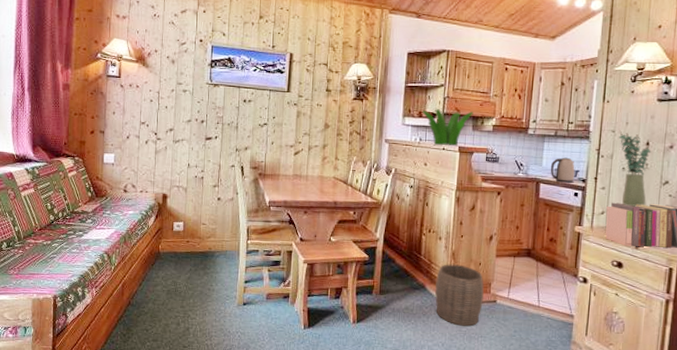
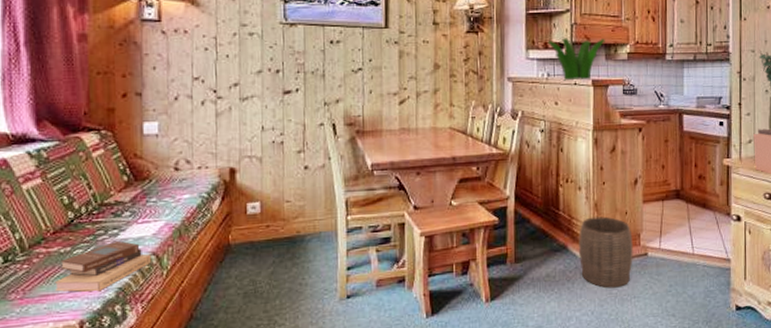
books: none [39,241,104,276] -> present [55,241,152,292]
kettle: present [550,157,575,183] -> none [692,83,718,112]

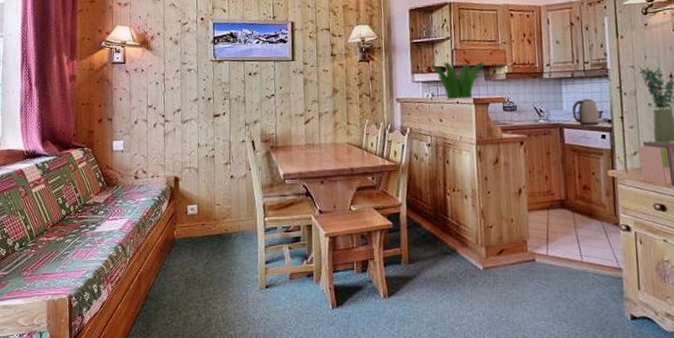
books: present [55,241,152,292] -> none [53,234,119,273]
woven basket: present [579,216,634,288] -> none [467,223,522,291]
kettle: none [692,83,718,112] -> present [572,98,599,126]

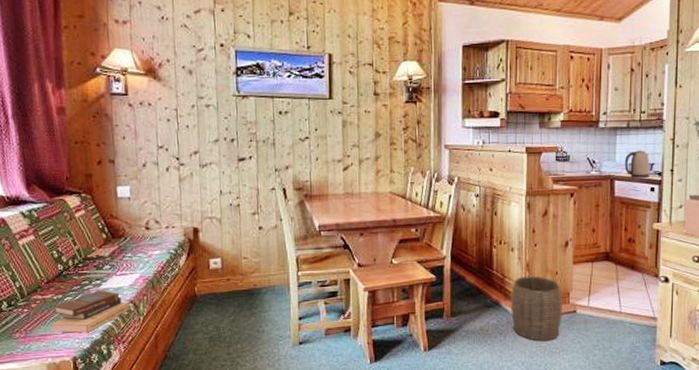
books: none [53,234,119,273] -> present [51,291,130,334]
plant: present [431,61,484,100] -> none [483,107,539,148]
woven basket: none [467,223,522,291] -> present [511,276,564,342]

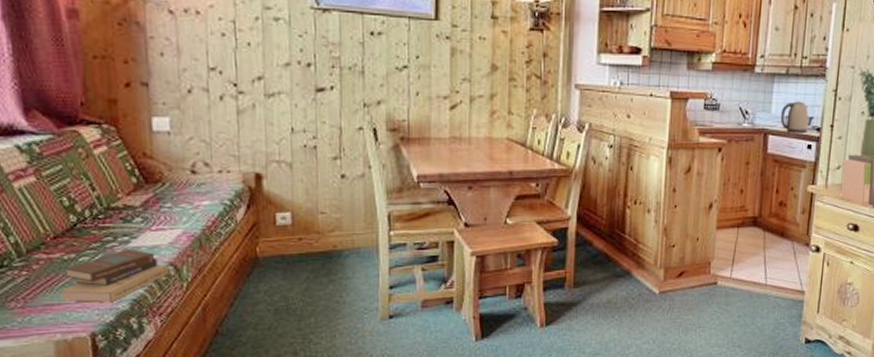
woven basket: present [511,276,564,342] -> none [643,242,703,317]

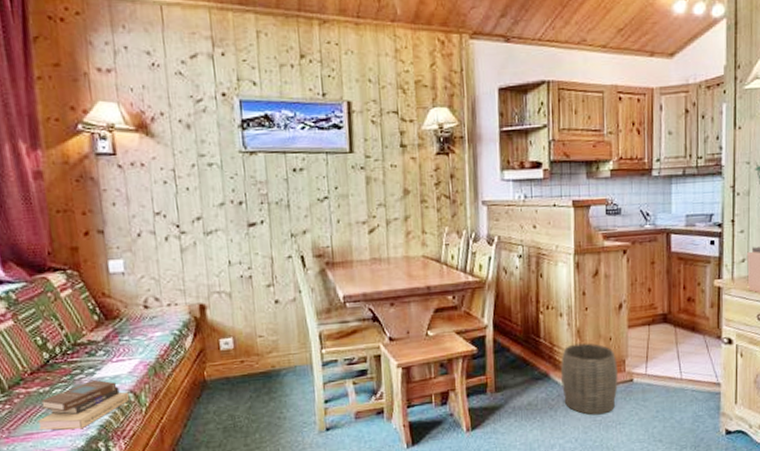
woven basket: none [643,242,703,317] -> present [561,343,619,415]
kettle: present [780,101,809,133] -> none [681,199,709,231]

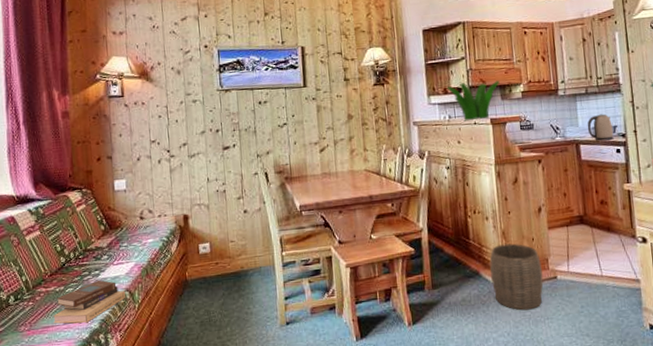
plant: none [524,155,586,203] -> present [447,80,500,121]
kettle: none [681,199,709,231] -> present [587,114,614,141]

